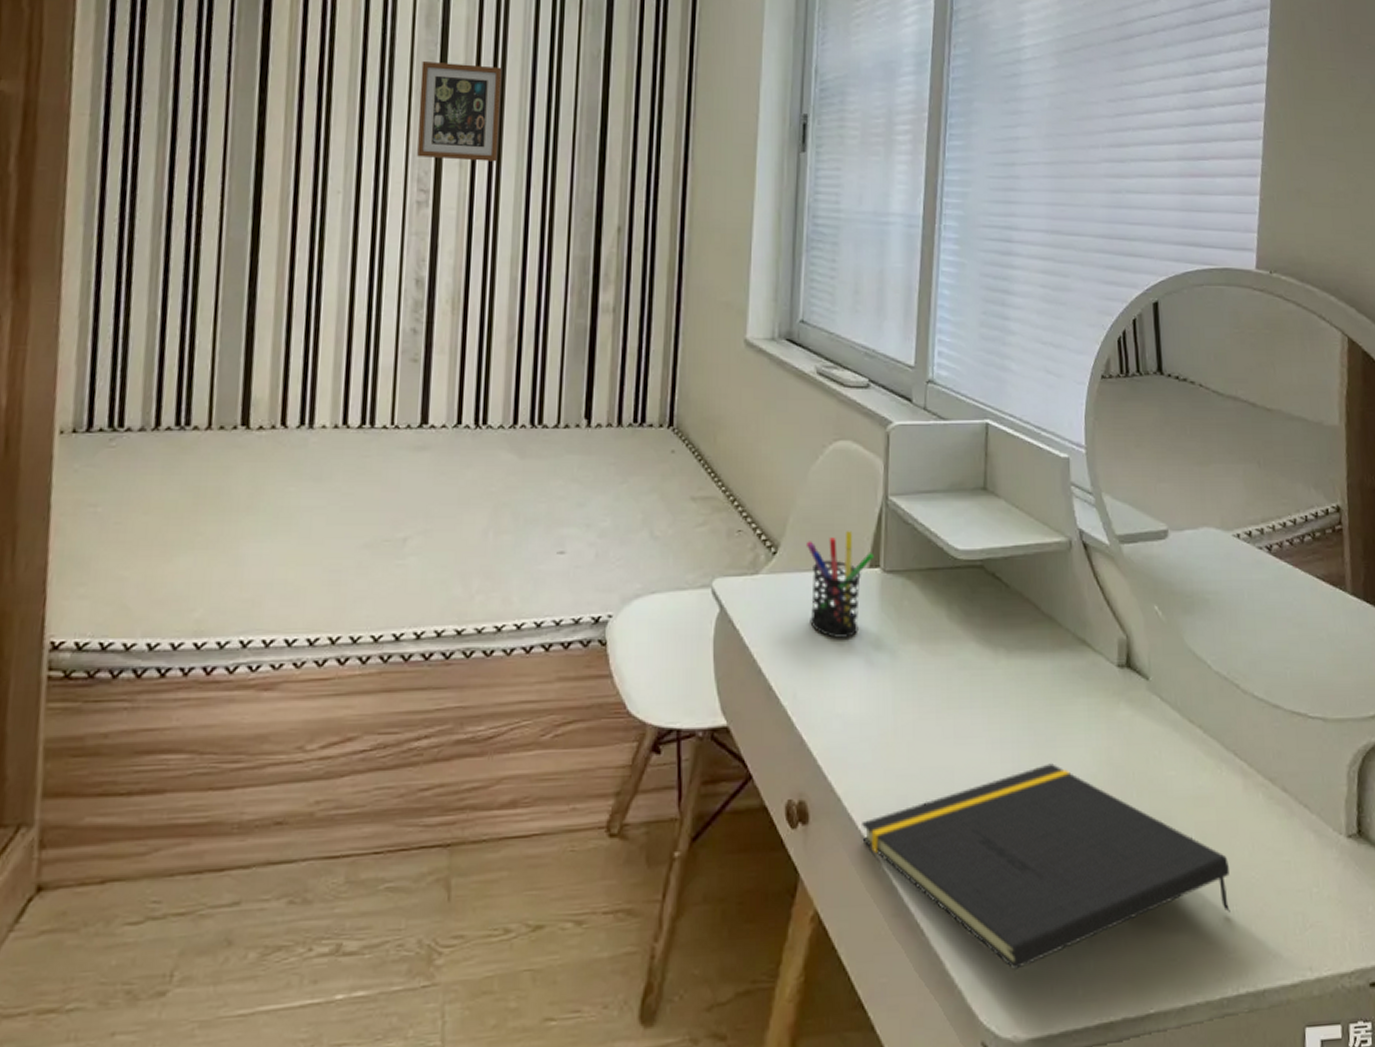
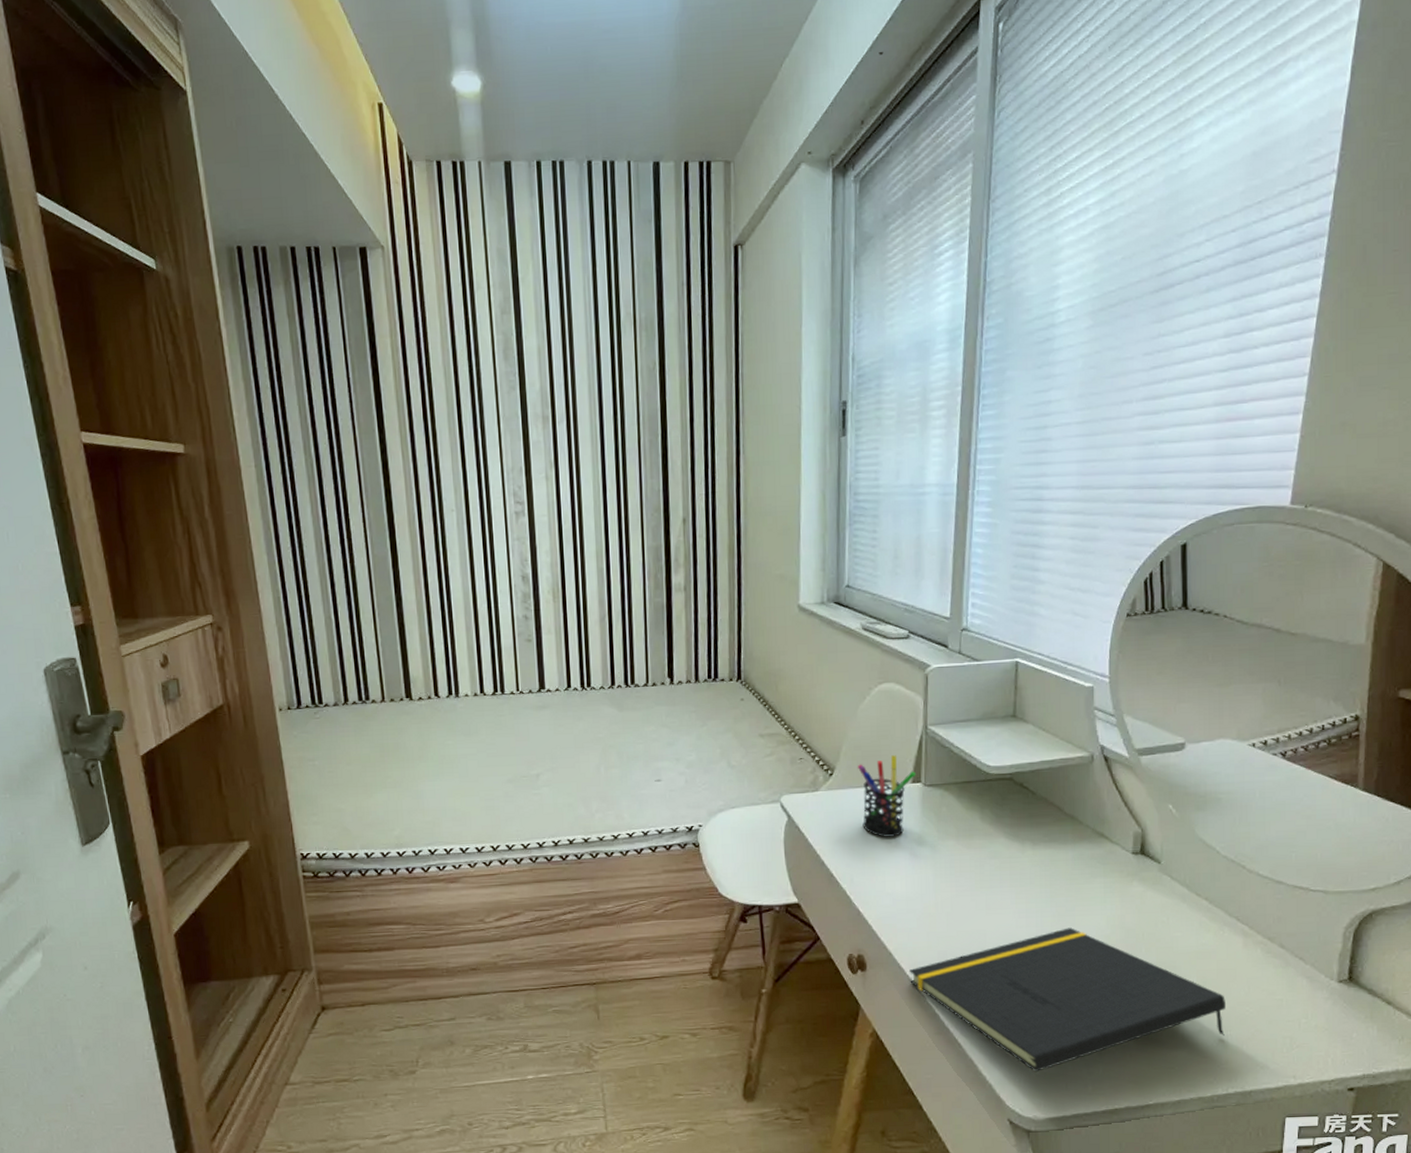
picture frame: present [417,61,502,162] -> none [505,389,577,475]

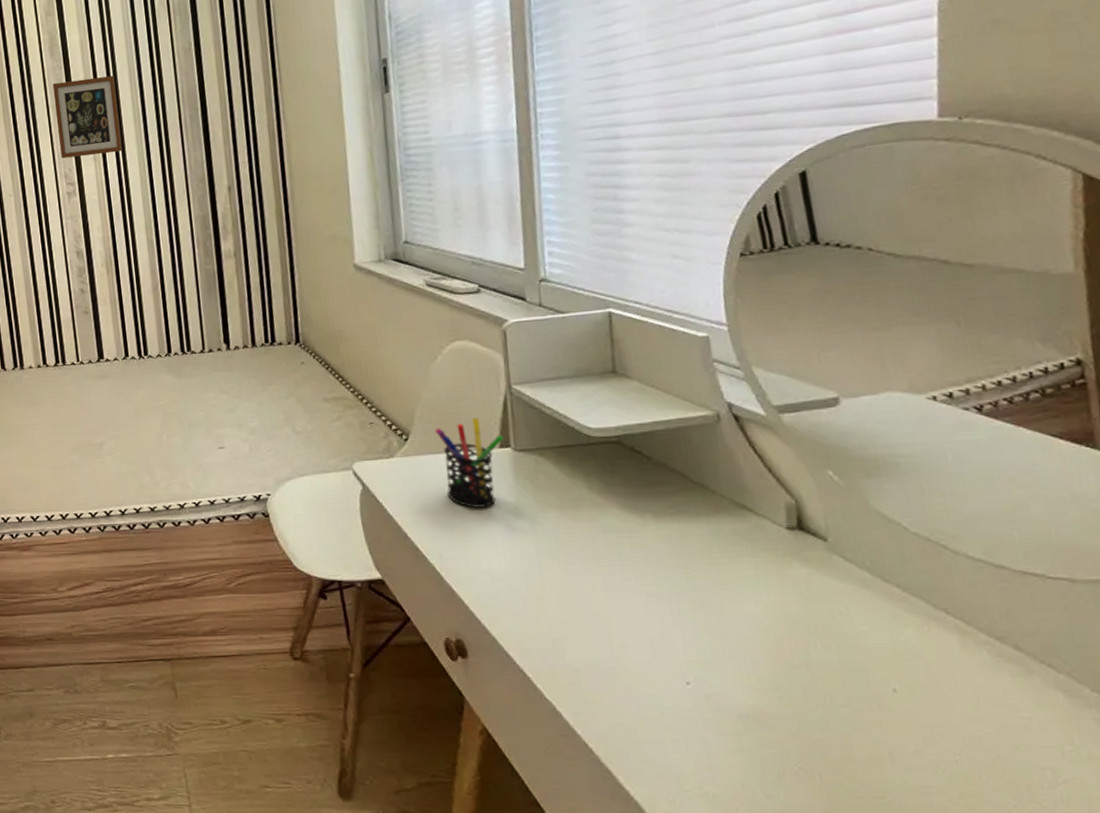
picture frame: none [505,389,577,475] -> present [52,75,122,159]
notepad: present [909,927,1226,1072] -> none [519,616,952,790]

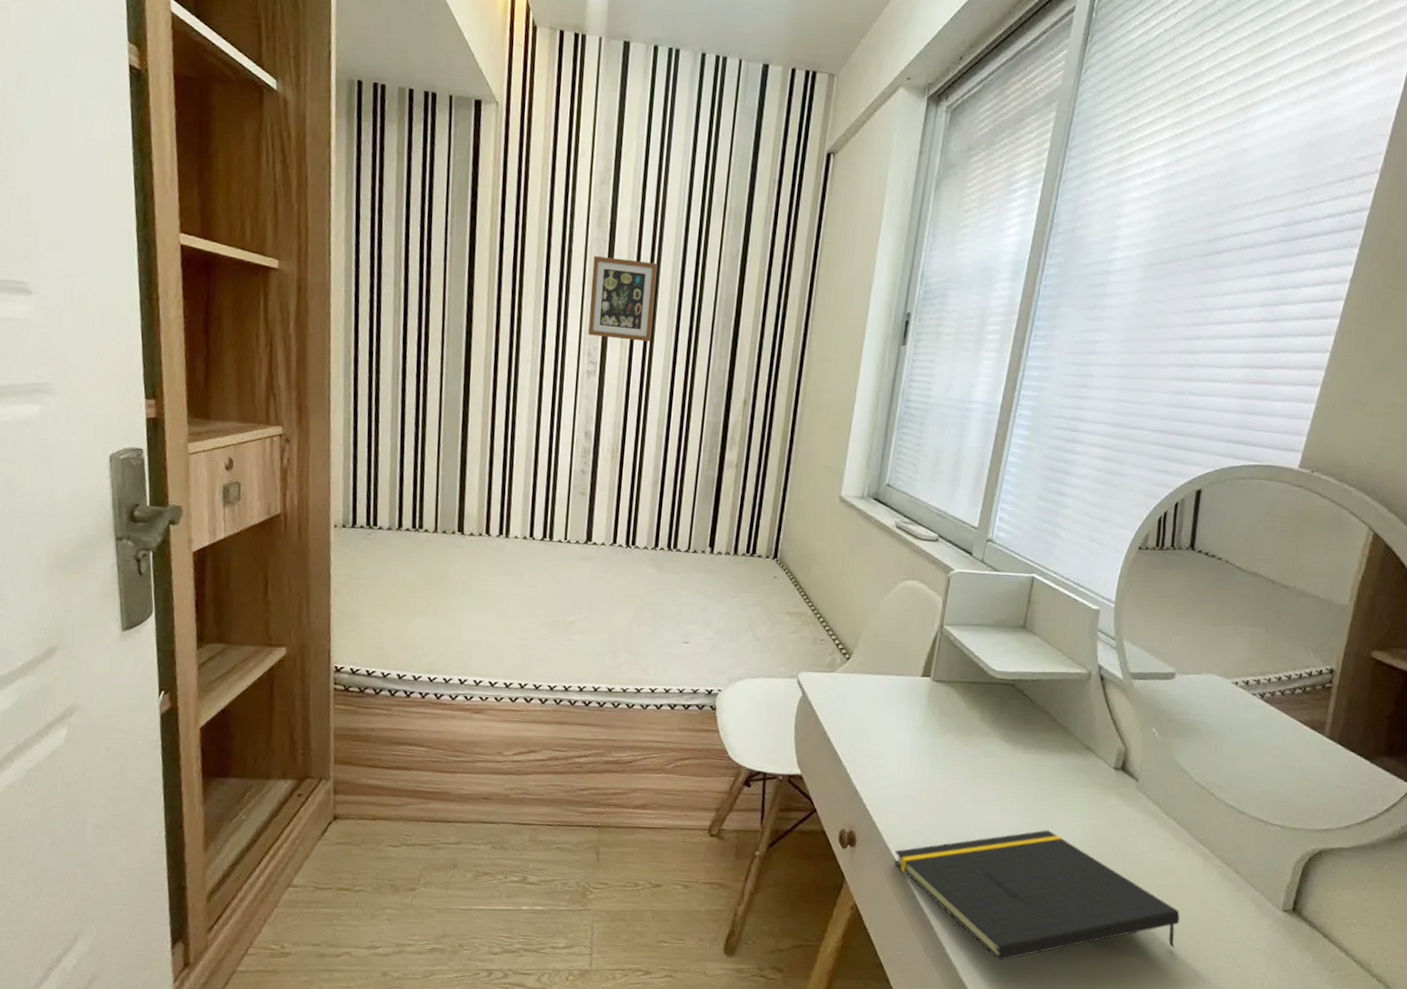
pen holder: present [435,418,503,508] -> none [871,648,926,725]
notepad: none [519,616,952,790] -> present [894,830,1180,961]

